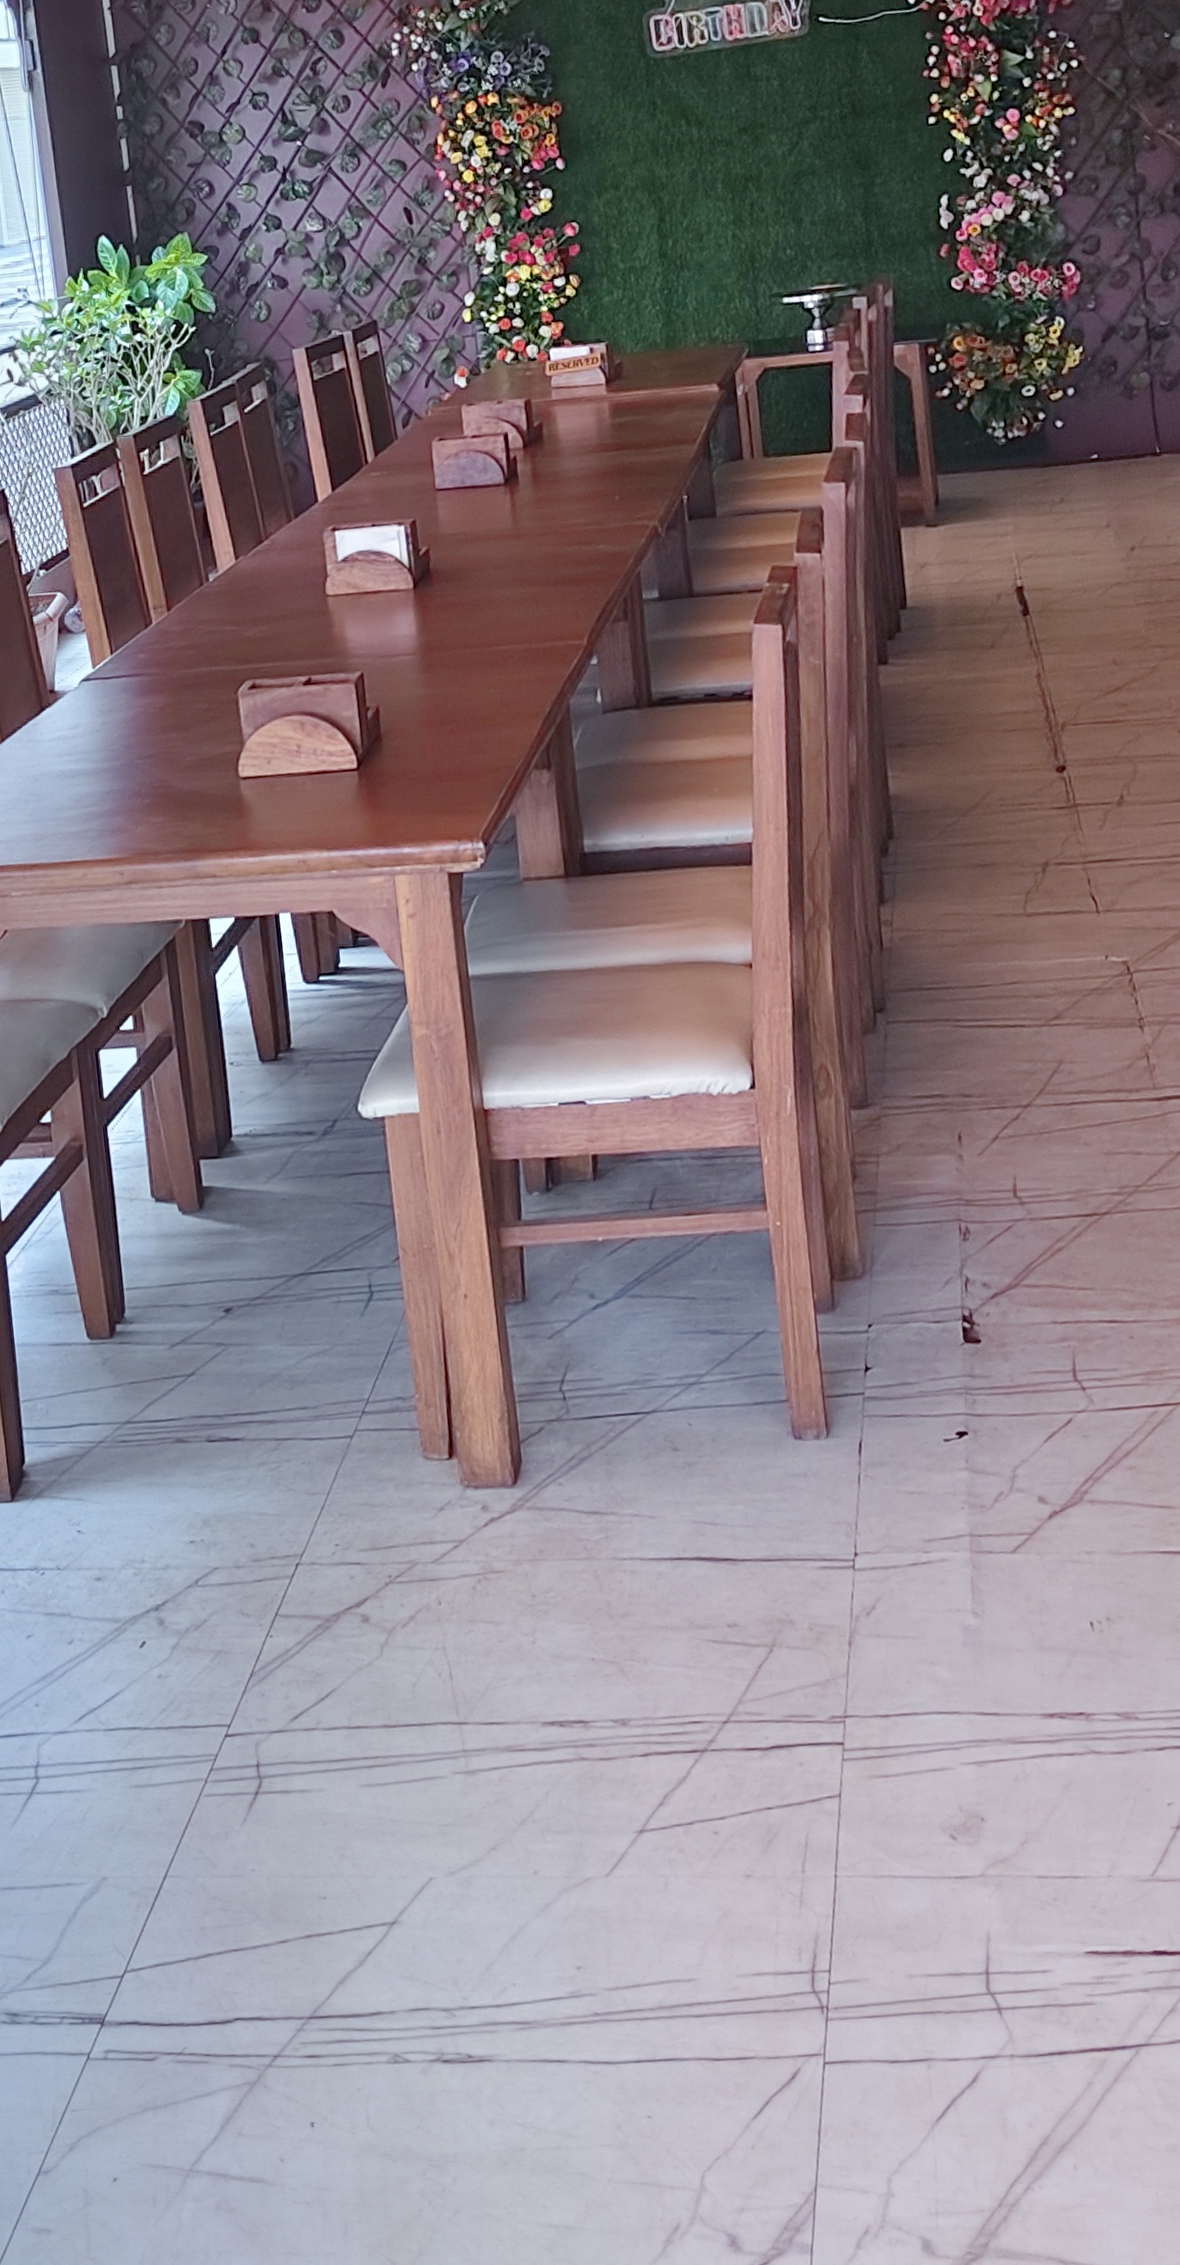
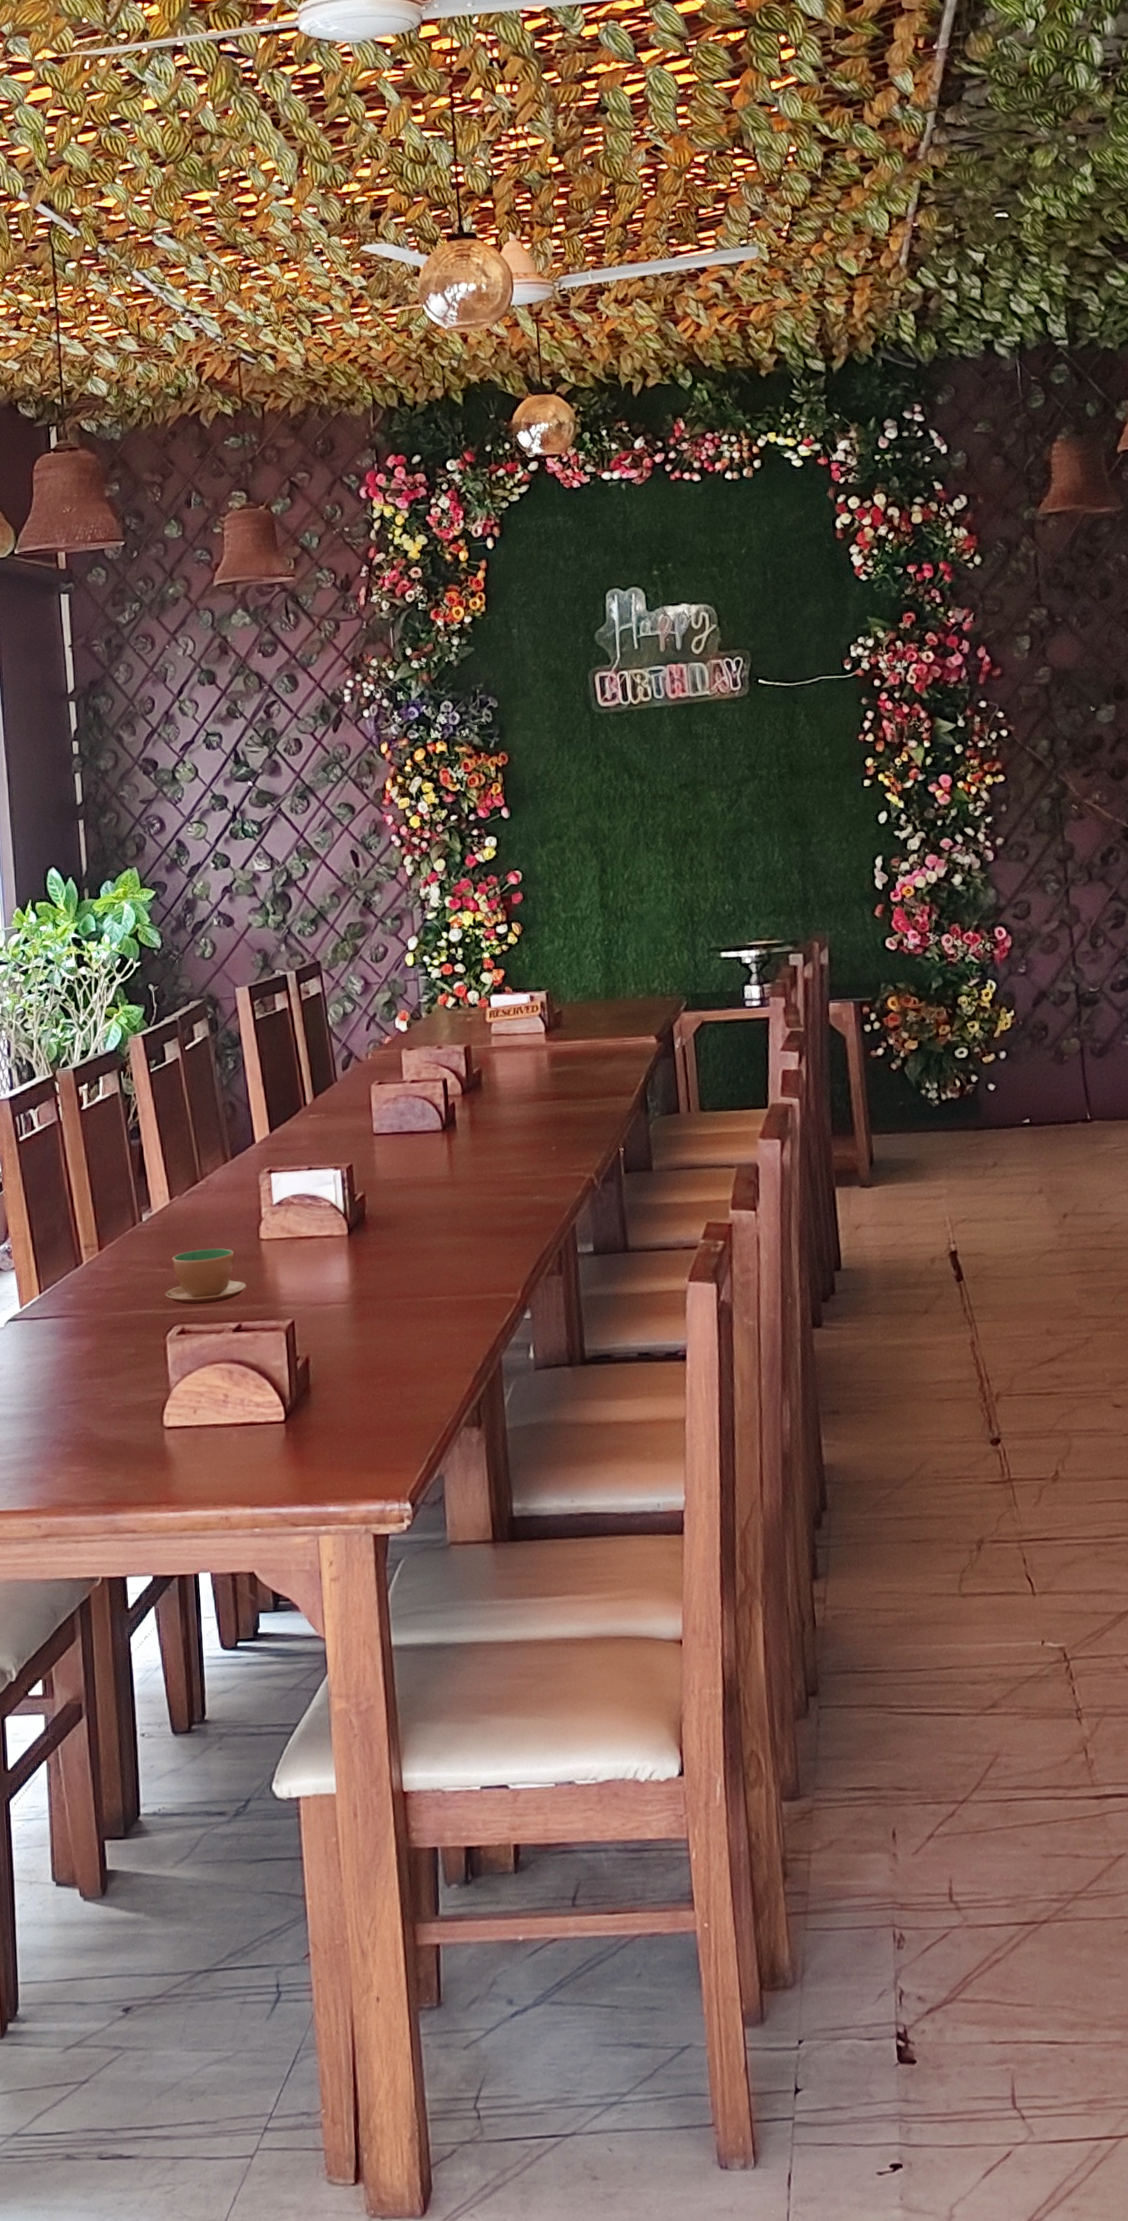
cup: none [234,605,315,661] -> present [165,1248,247,1305]

